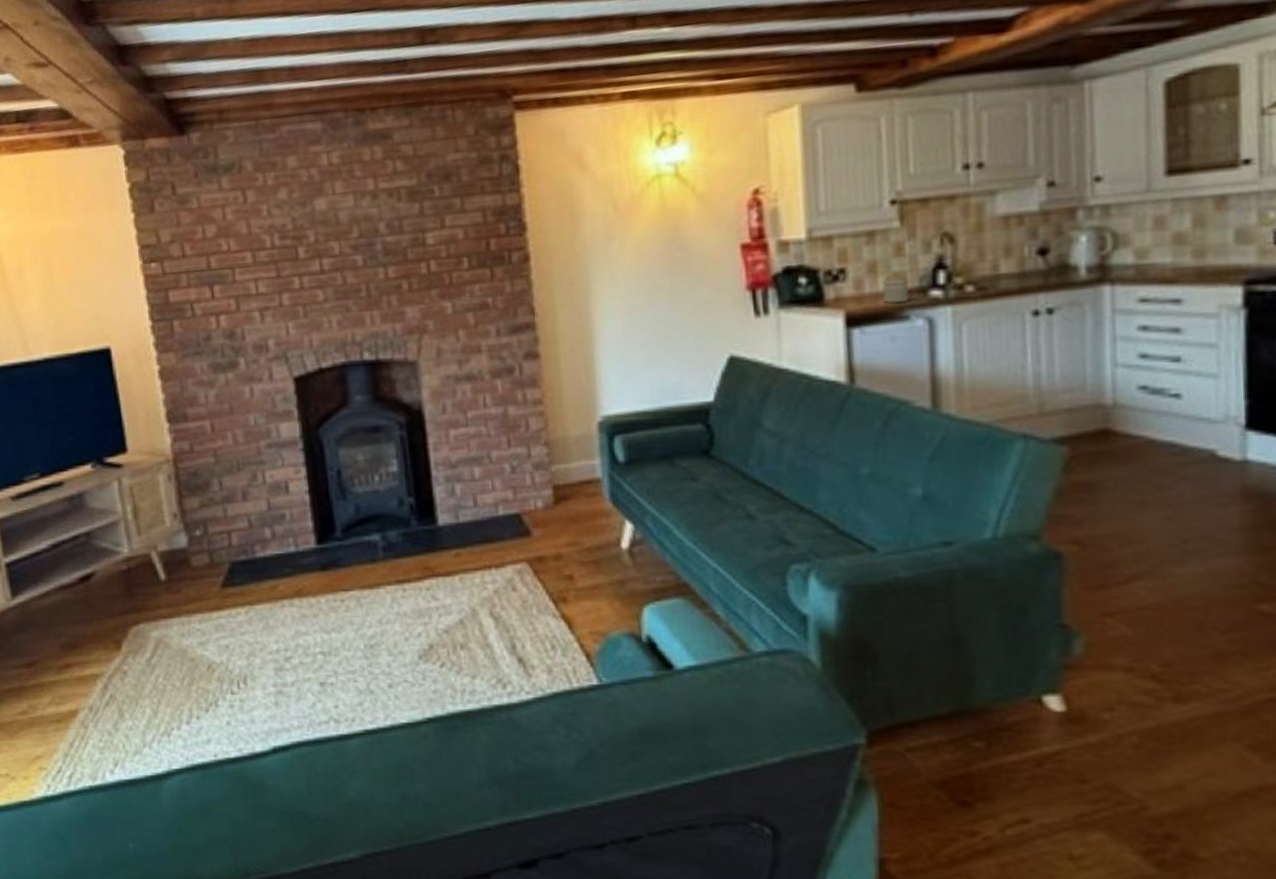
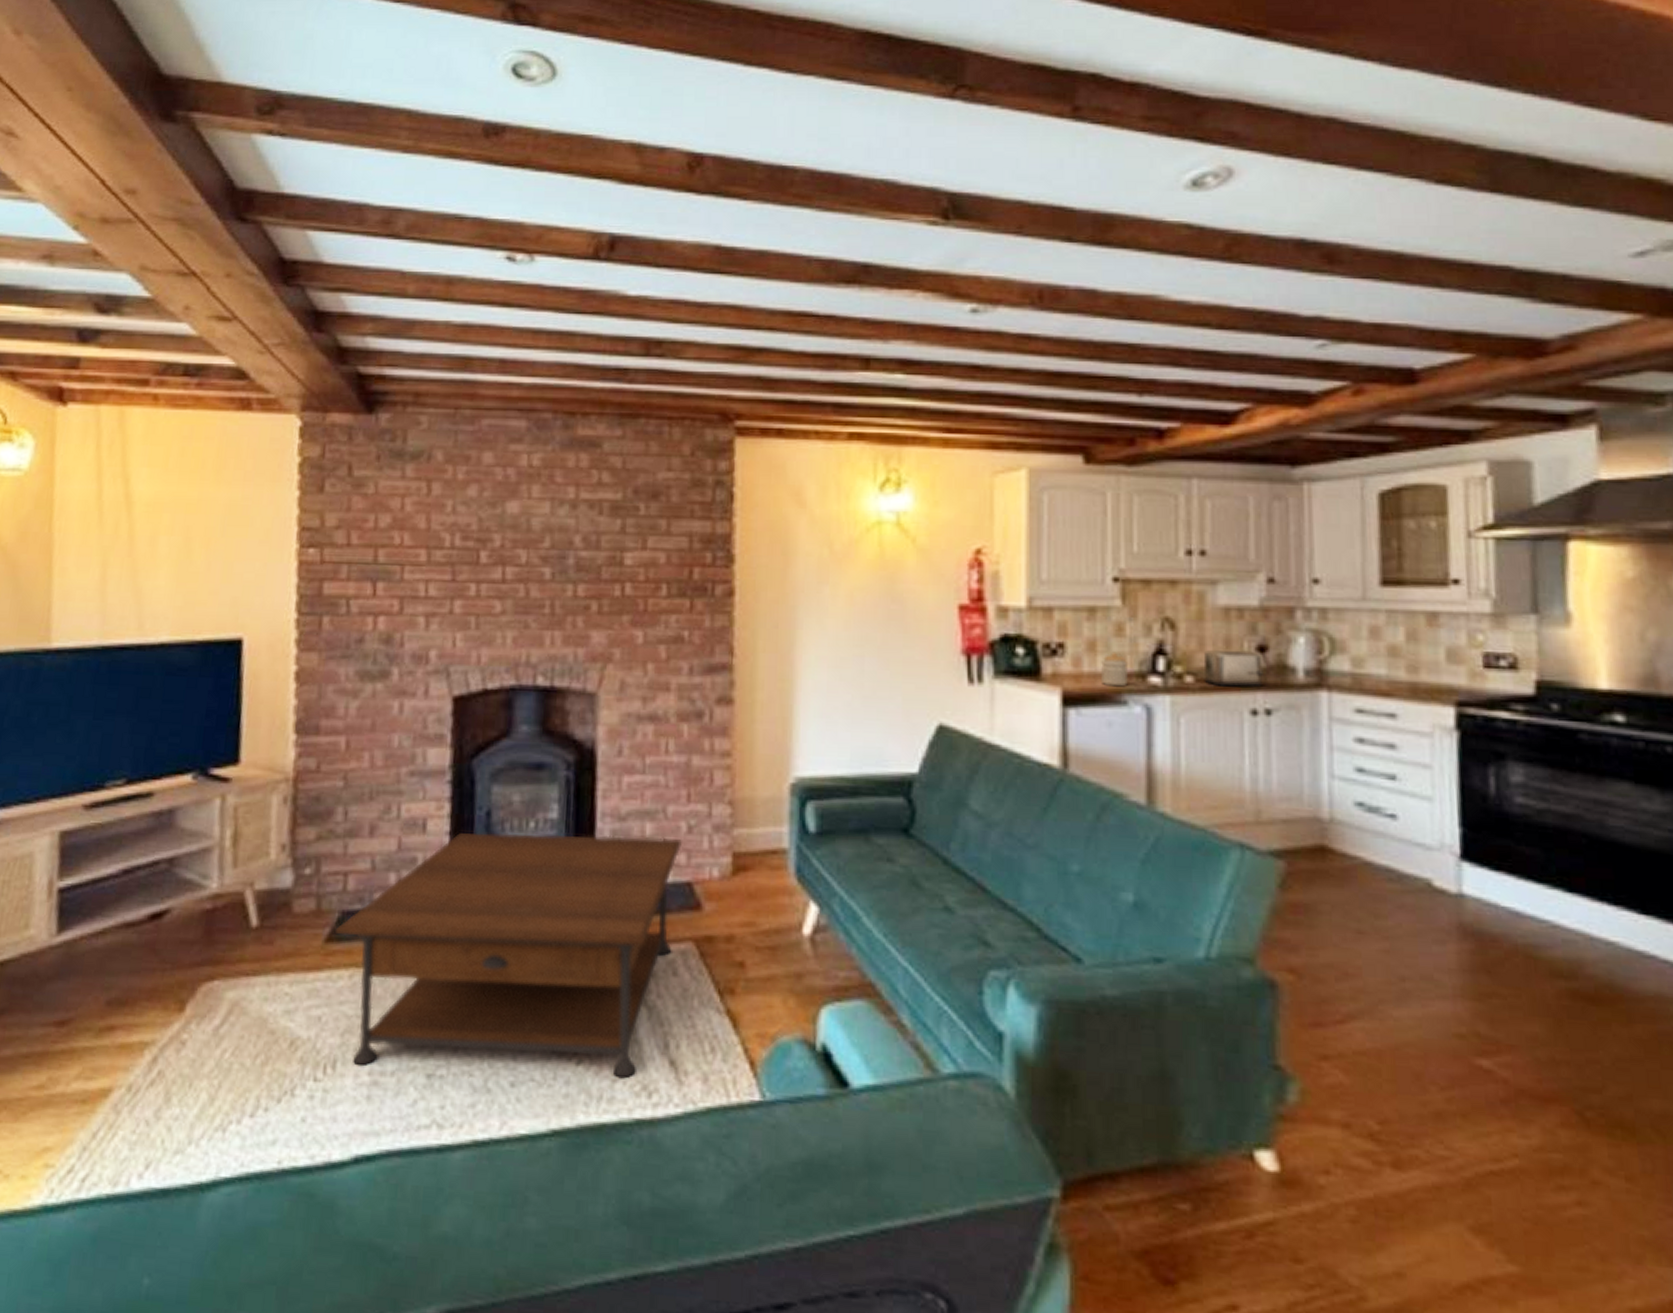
coffee table: none [228,478,508,681] -> present [334,832,682,1079]
toaster: none [983,255,1045,292] -> present [1203,649,1264,687]

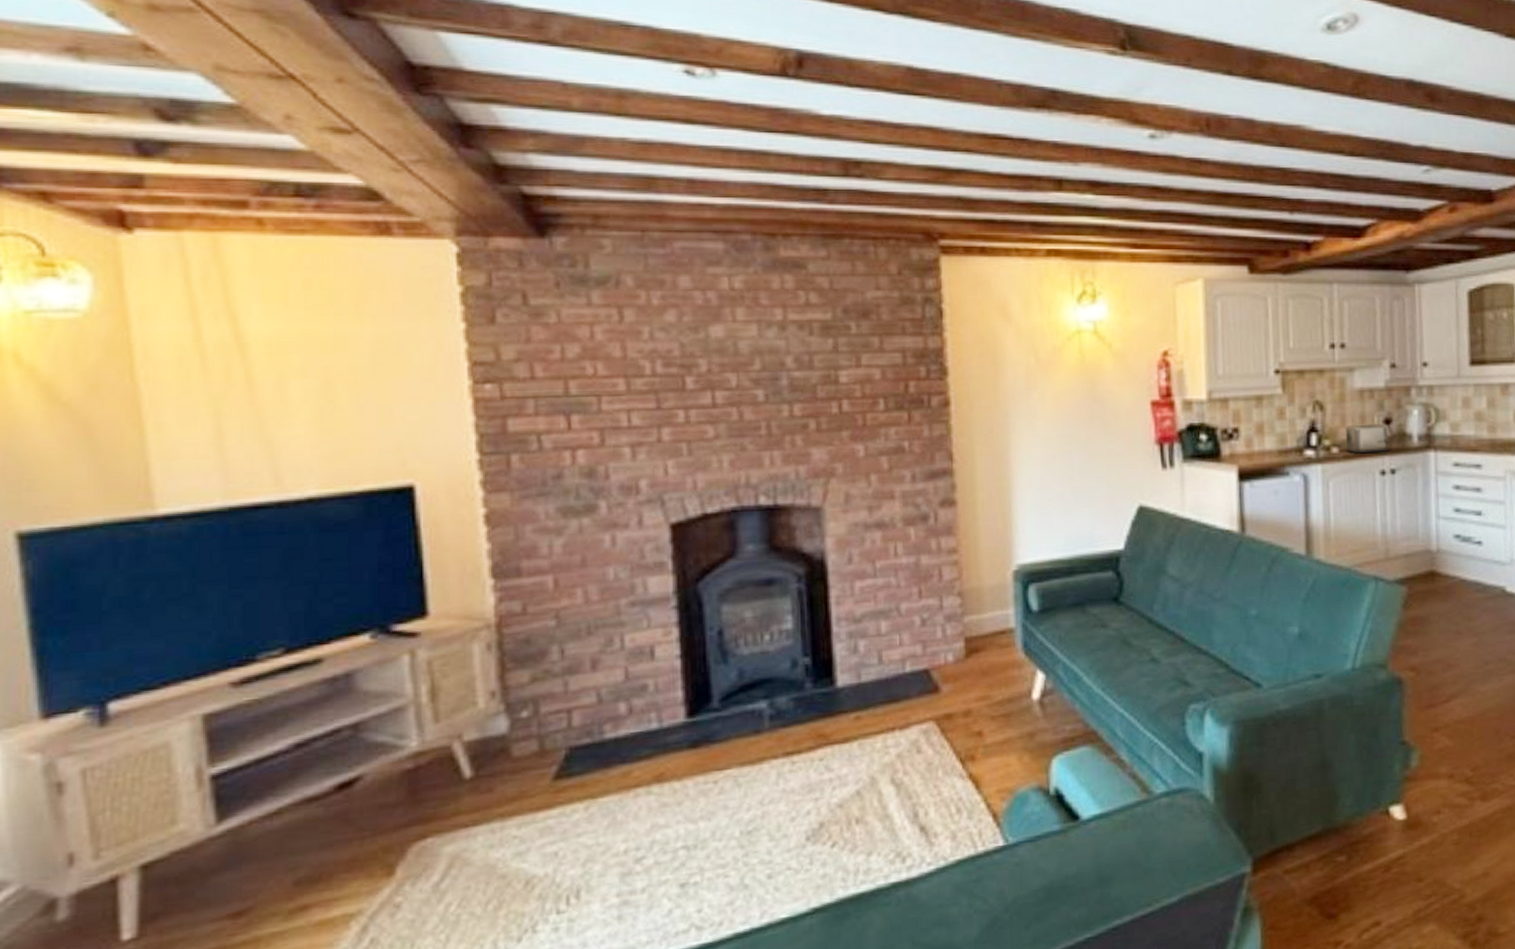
coffee table: present [334,832,682,1079] -> none [563,632,917,891]
jar: present [1101,651,1128,687] -> none [1268,432,1289,461]

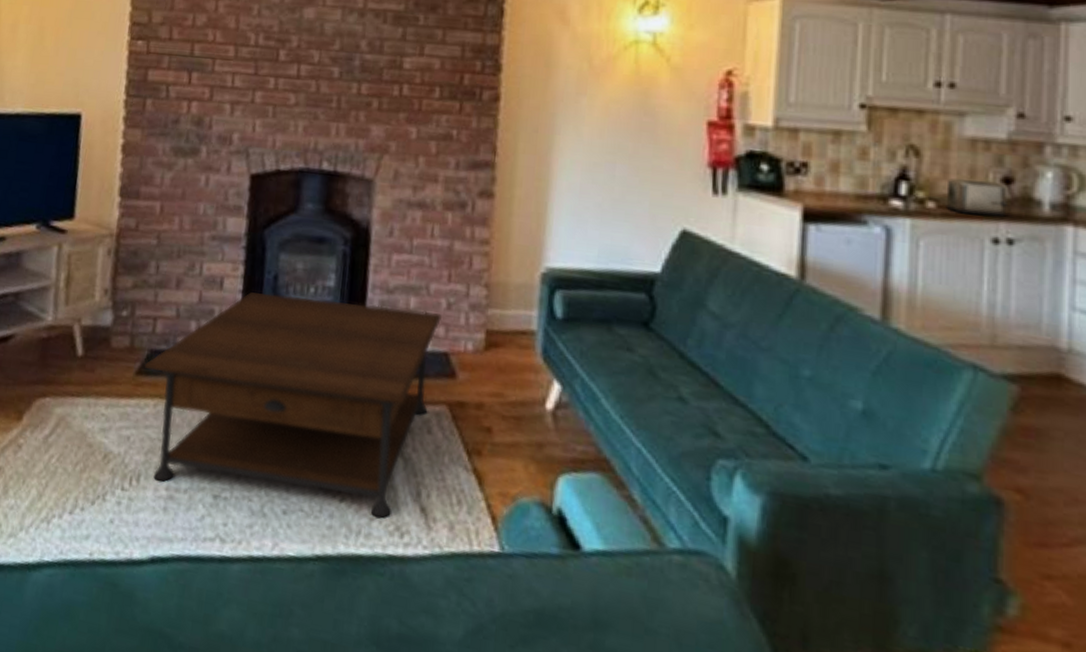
coffee table: none [563,632,917,891] -> present [144,292,442,520]

